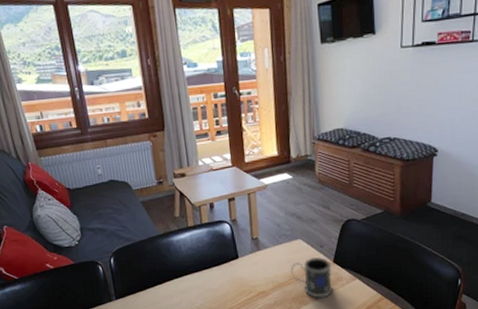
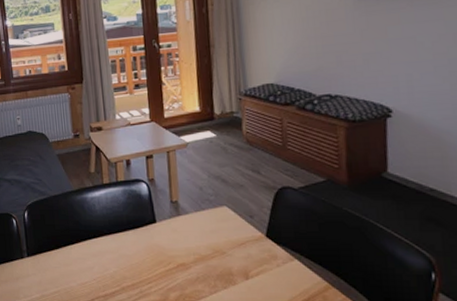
mug: present [290,256,333,298] -> none [214,228,267,278]

